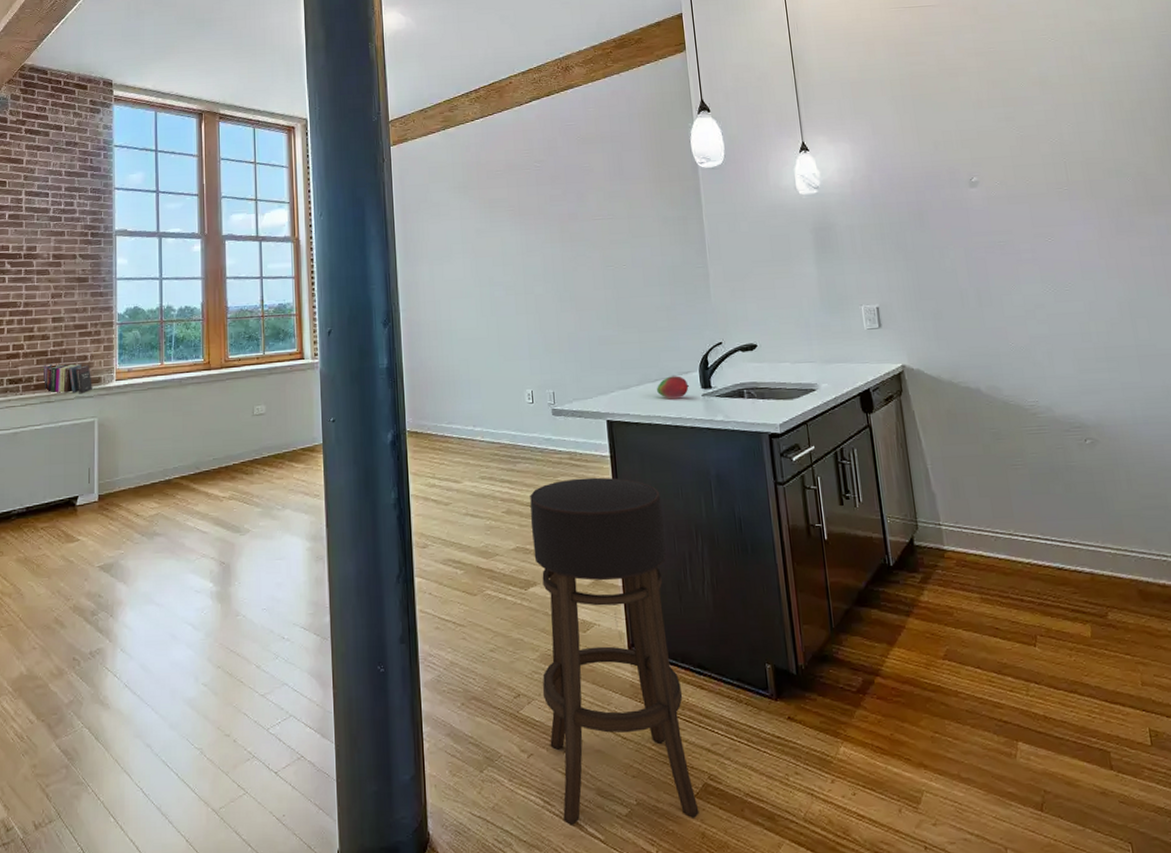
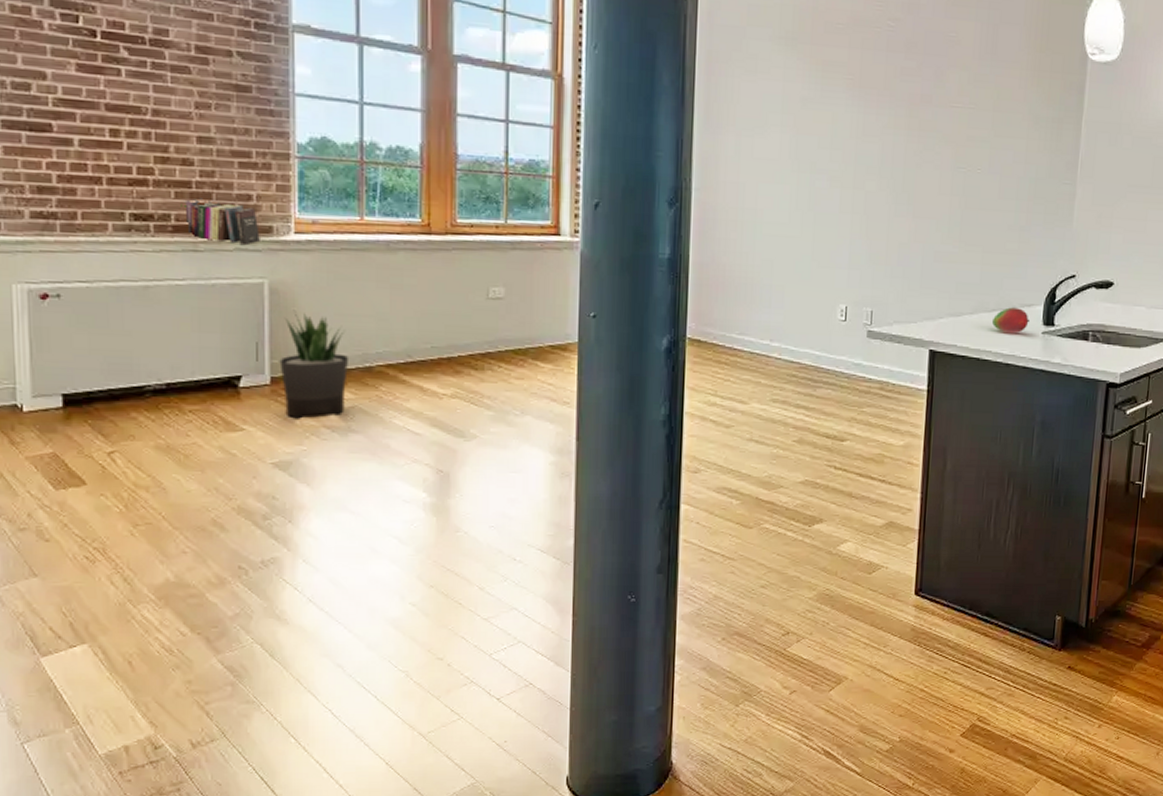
planter: none [105,439,154,528] -> present [279,309,350,419]
bar stool: present [530,477,699,825] -> none [814,411,977,758]

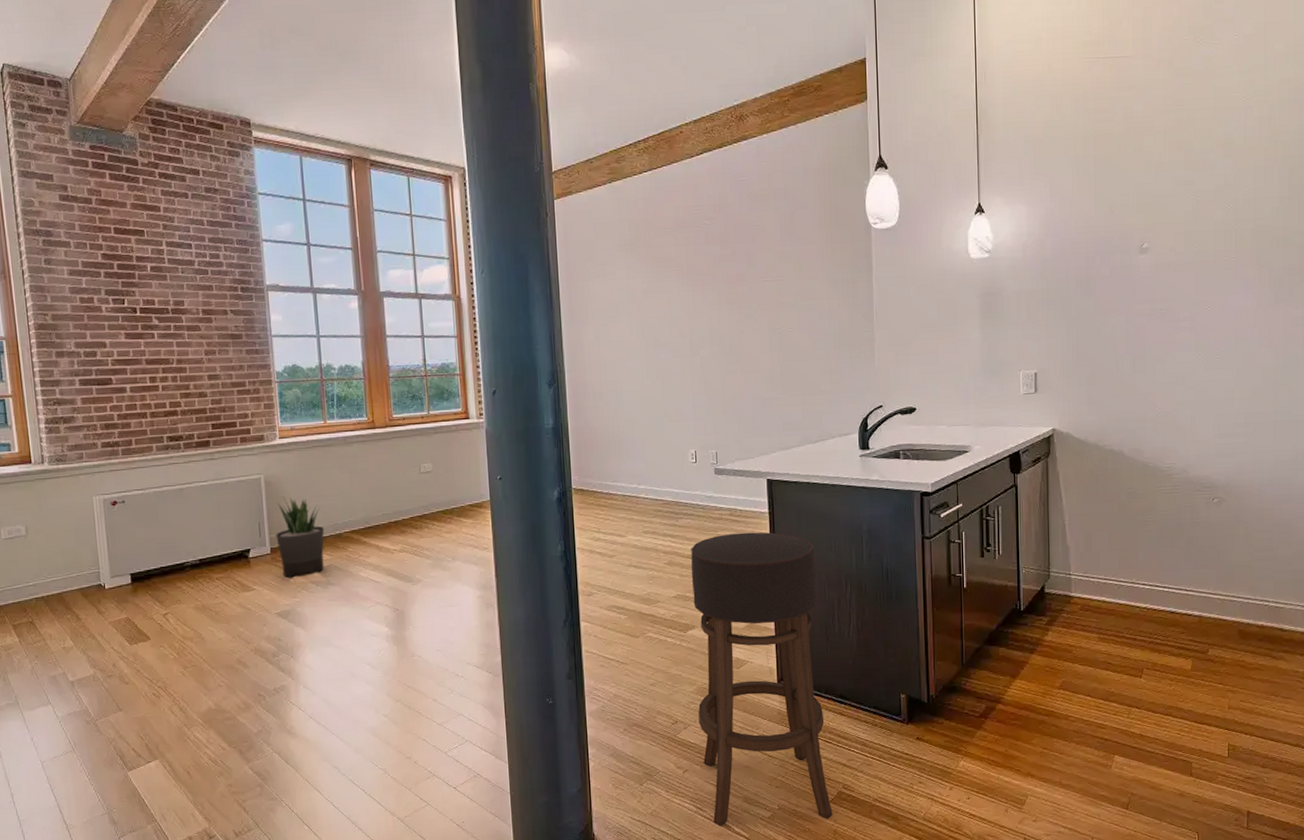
books: present [181,198,260,246] -> none [200,420,256,452]
bar stool: none [814,411,977,758] -> present [691,532,833,826]
fruit: present [991,307,1029,334] -> none [816,437,848,460]

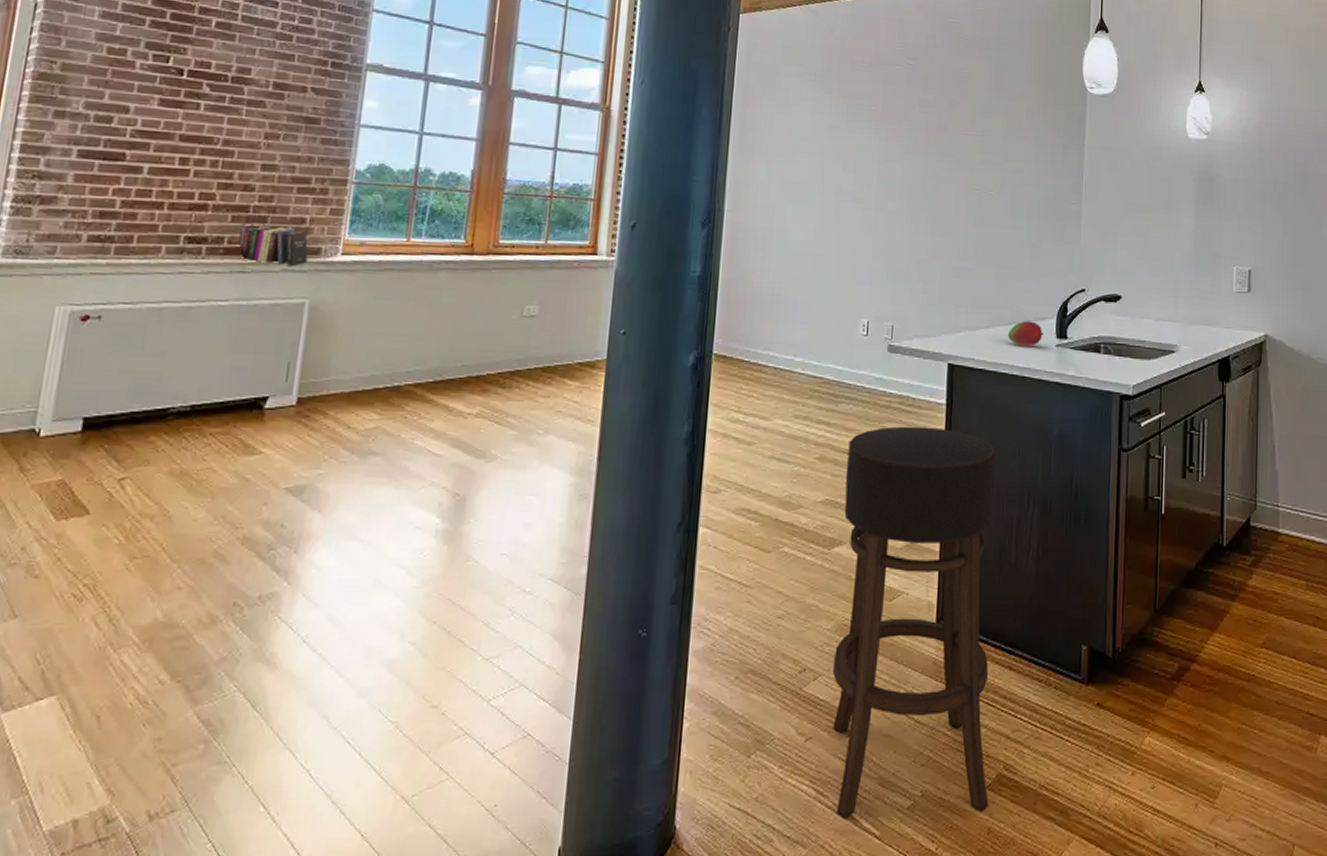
books: none [200,420,256,452] -> present [235,221,308,267]
planter: present [275,495,325,578] -> none [307,329,379,441]
fruit: none [816,437,848,460] -> present [1007,321,1043,347]

